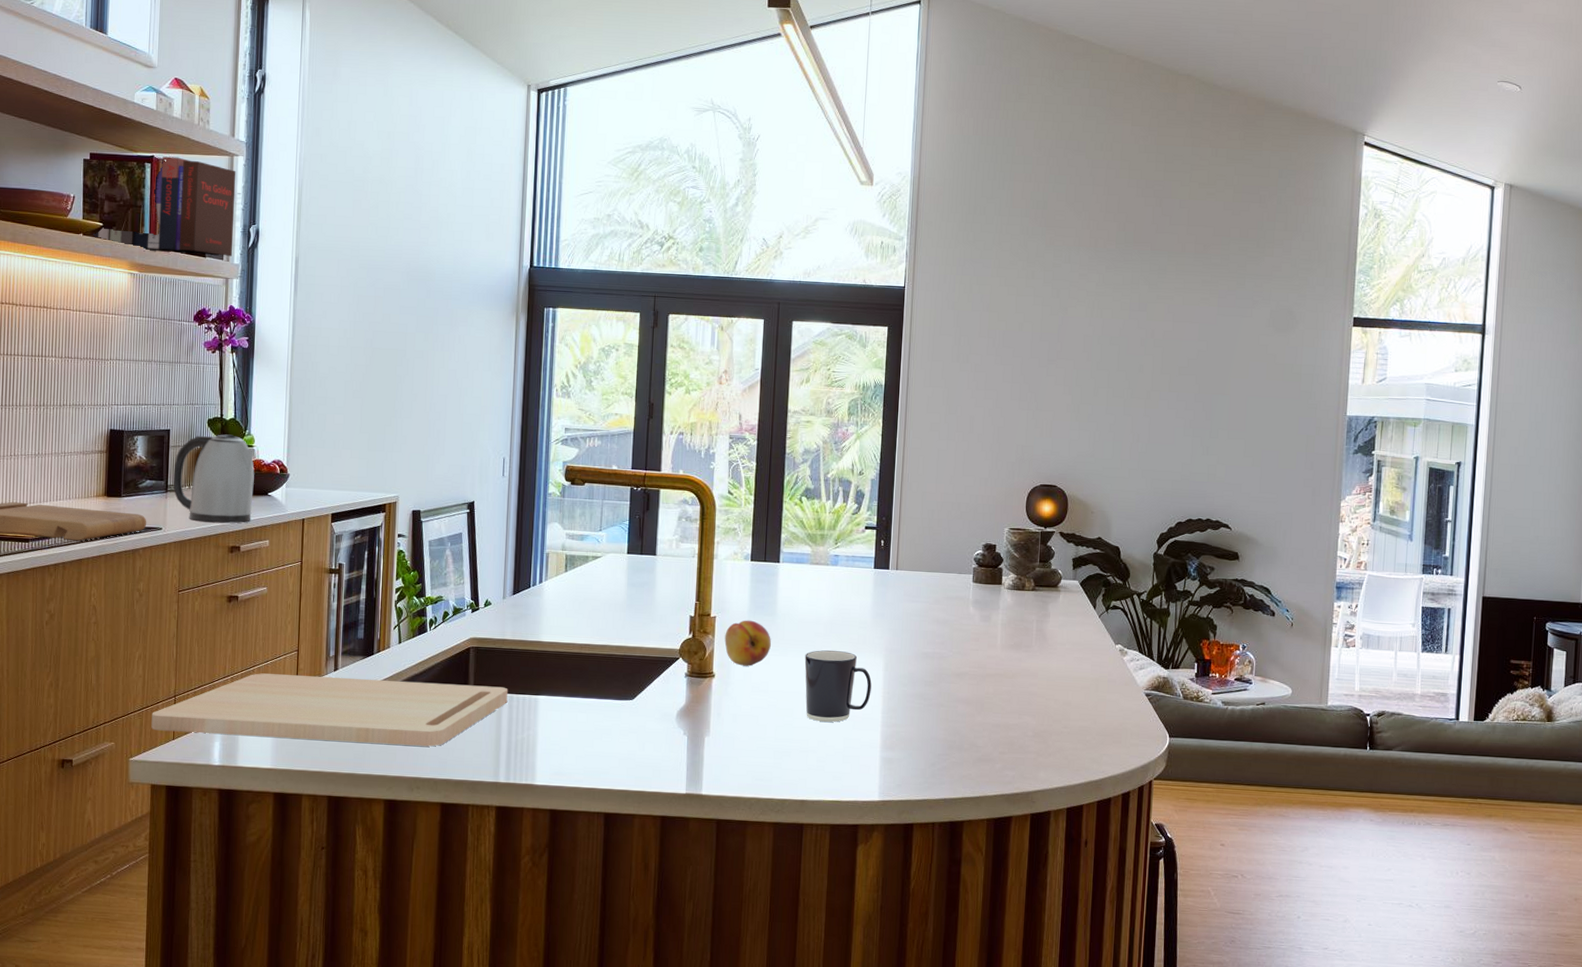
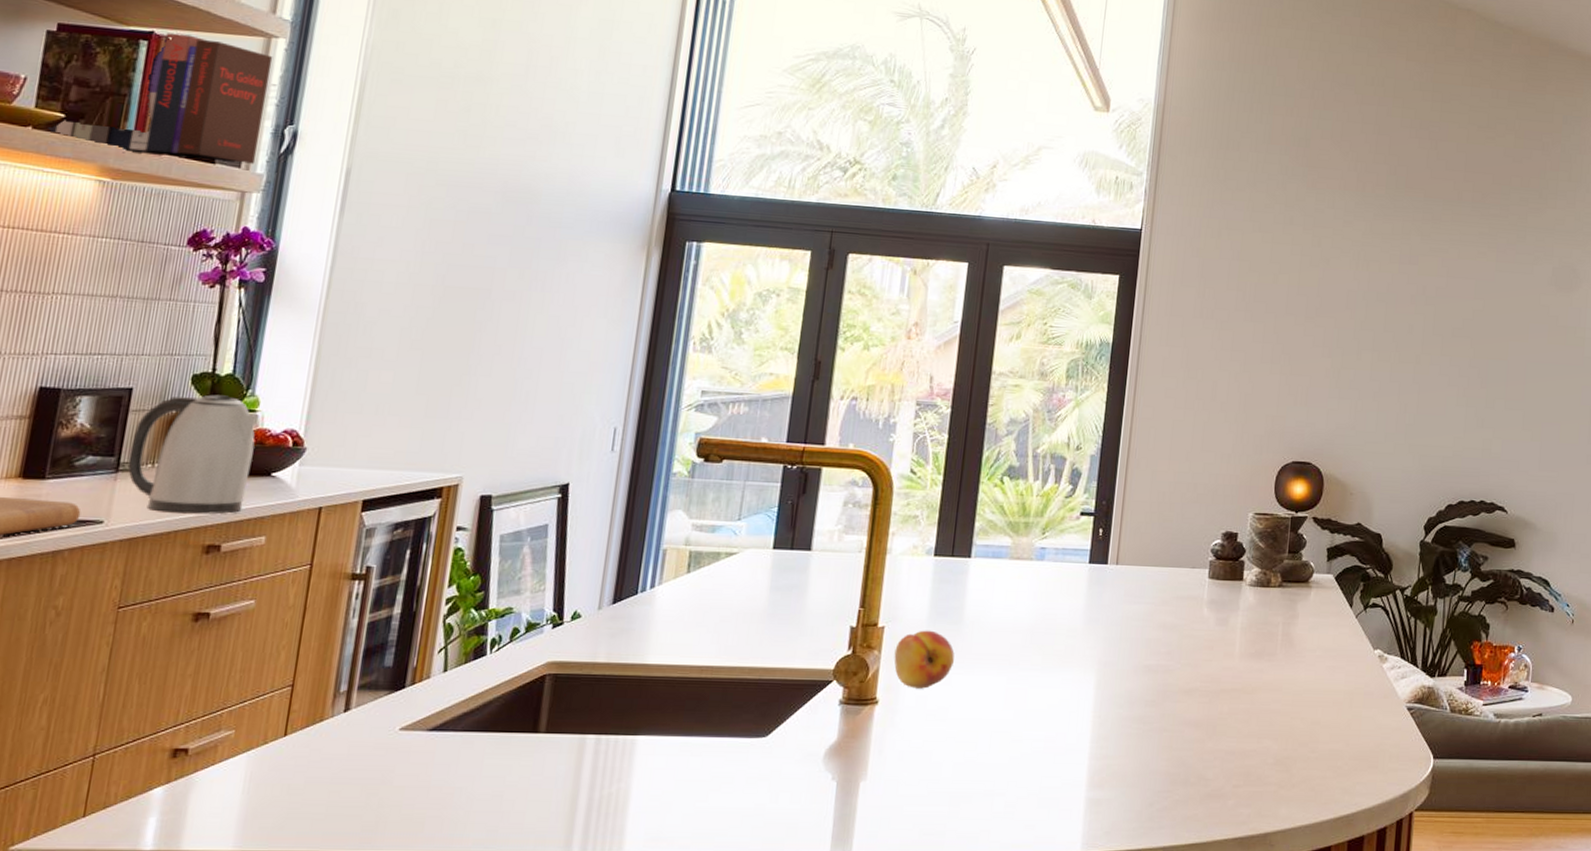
cutting board: present [151,673,508,747] -> none [50,718,595,810]
mug: present [804,650,872,722] -> none [994,665,1080,756]

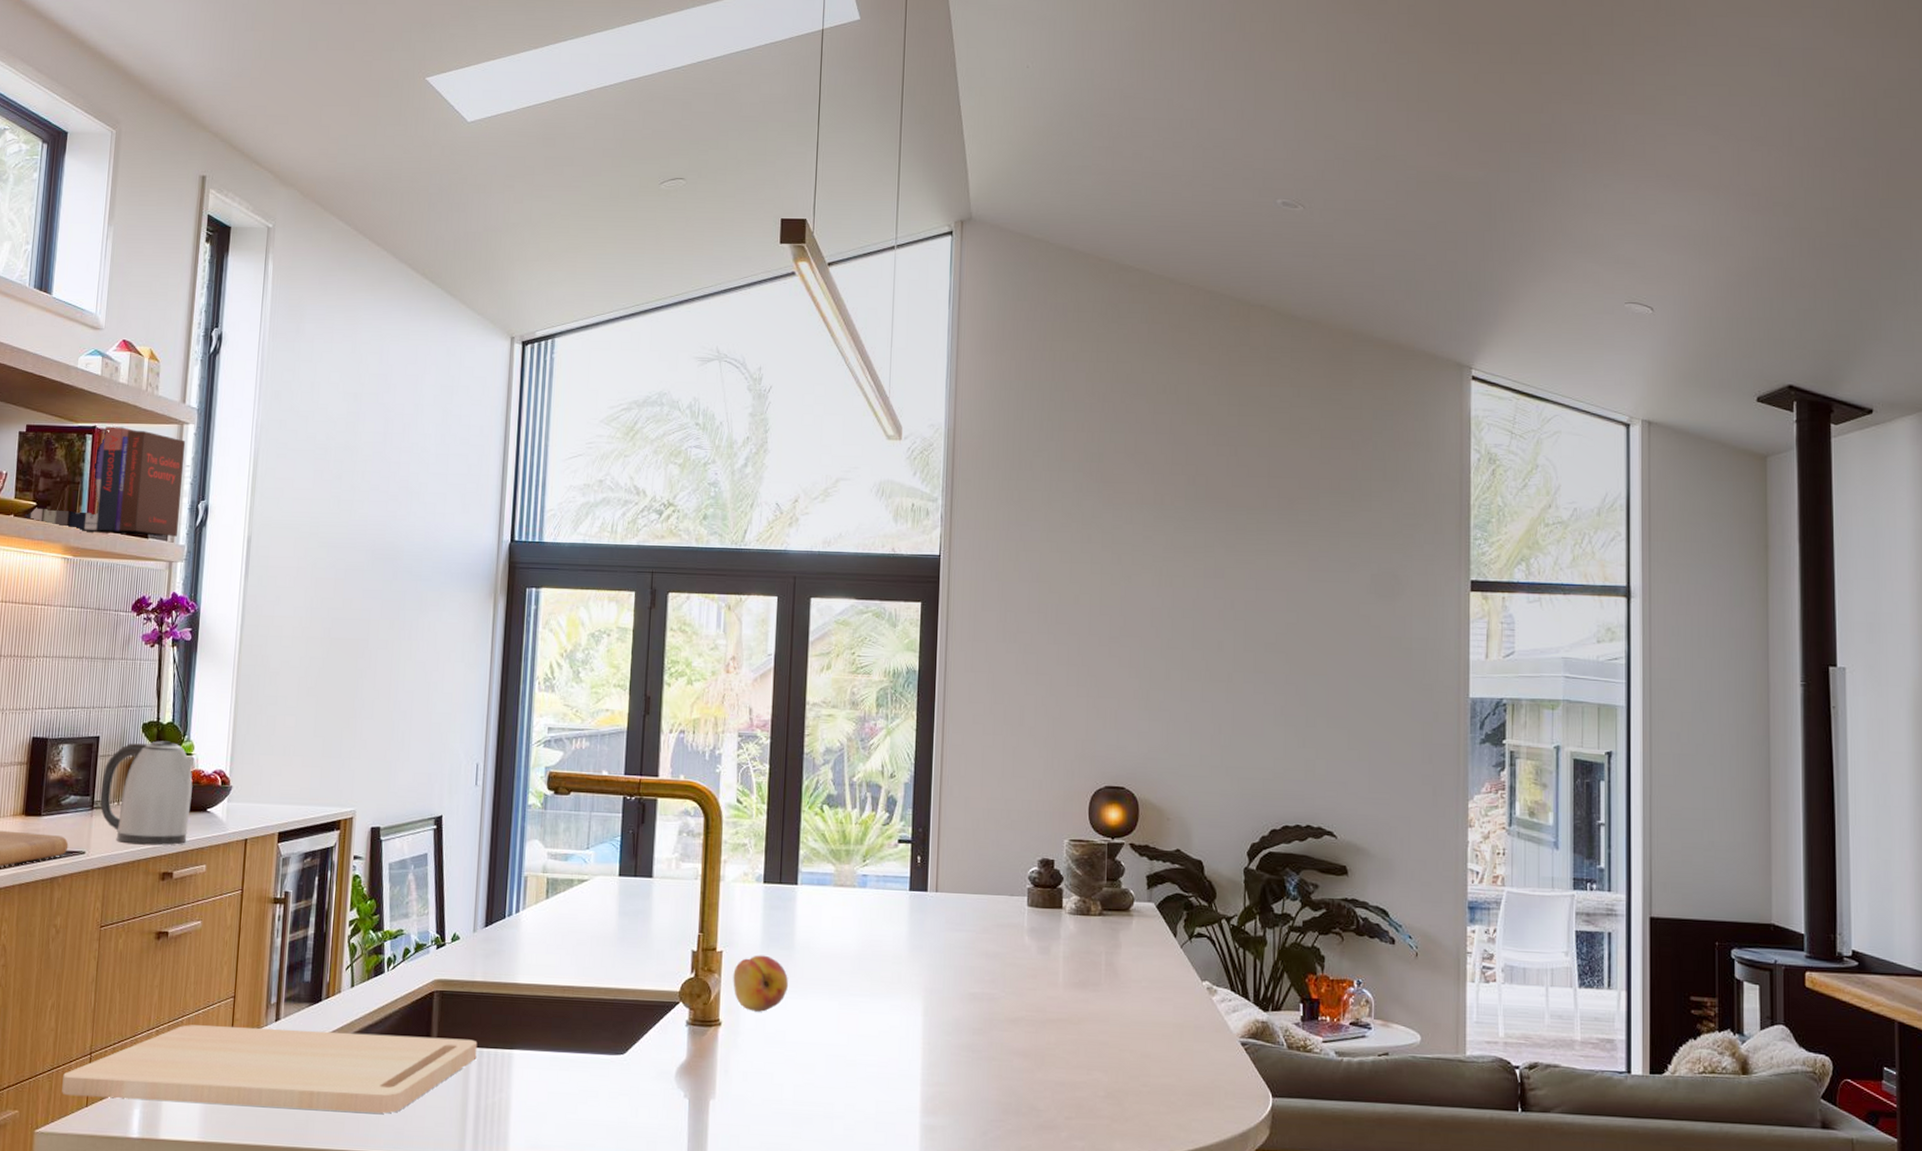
cutting board: none [50,718,595,810] -> present [62,1025,478,1114]

